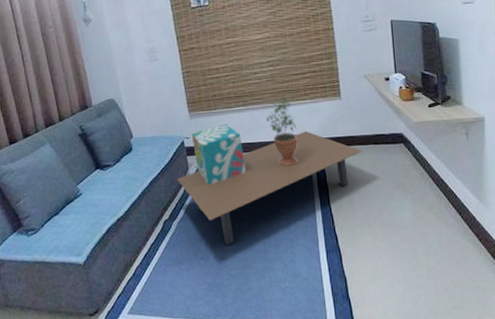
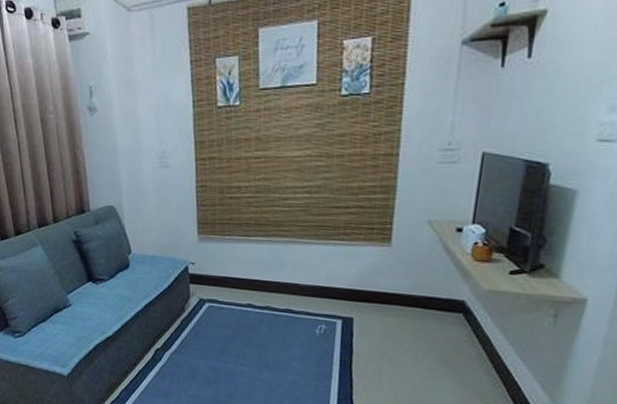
coffee table: present [177,130,362,246] -> none [176,277,406,389]
decorative box: present [191,124,247,185] -> none [197,254,257,320]
potted plant: present [265,98,298,167] -> none [289,234,327,317]

